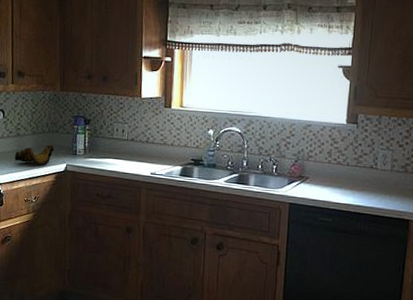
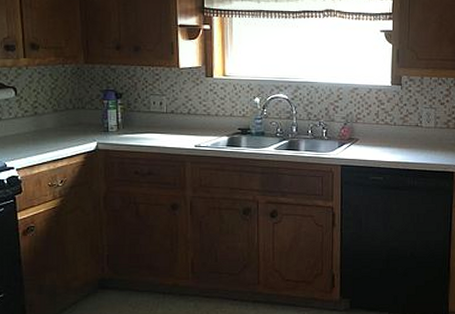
banana bunch: present [14,144,54,166] -> none [32,122,81,146]

